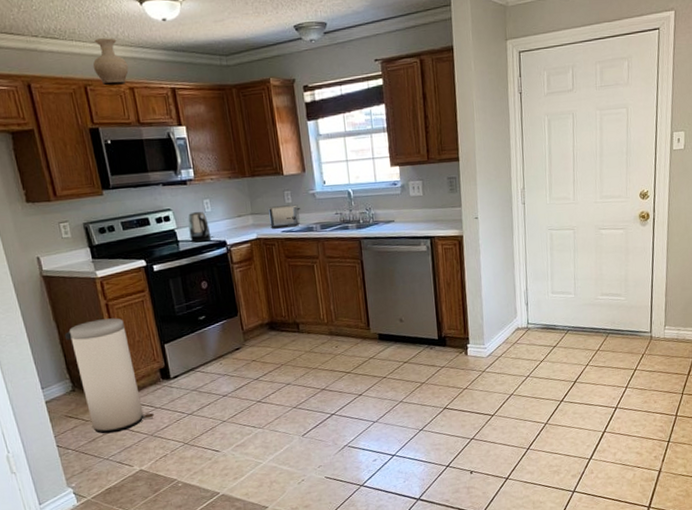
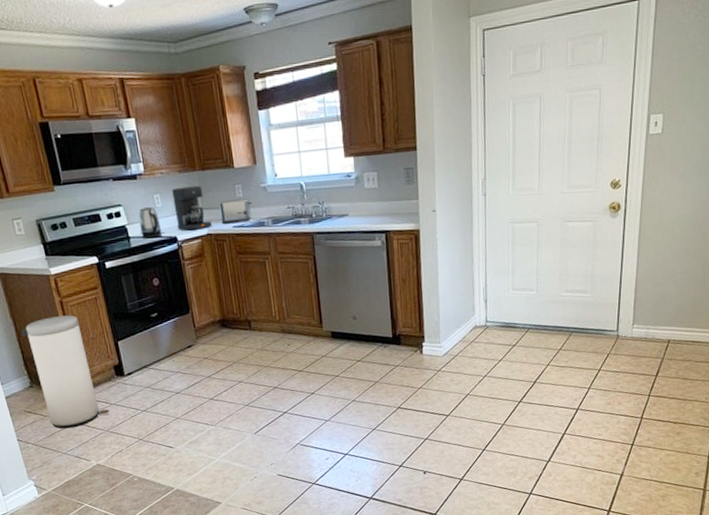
vase: present [92,38,129,86] -> none [40,27,77,78]
coffee maker: none [222,191,261,235] -> present [172,185,212,231]

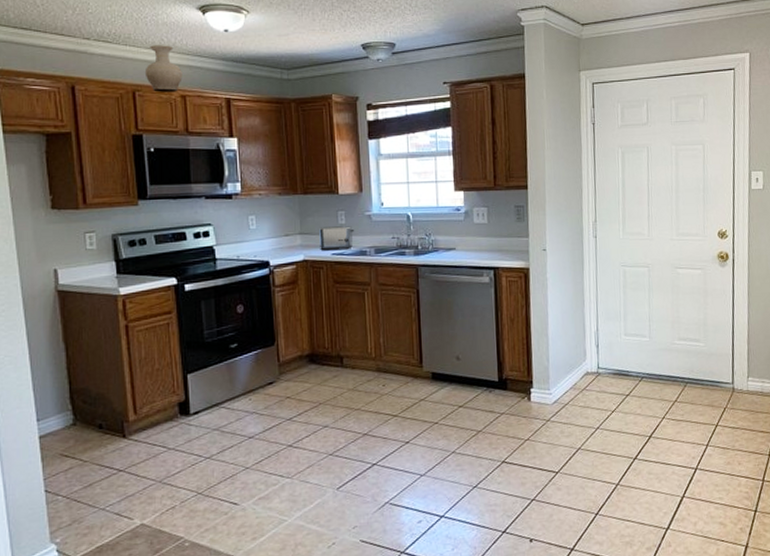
pedal bin: present [21,315,109,429] -> none [72,341,165,478]
vase: none [40,27,77,78] -> present [144,45,183,92]
kettle: present [138,206,163,239] -> none [229,227,254,262]
coffee maker: present [172,185,212,231] -> none [269,209,309,256]

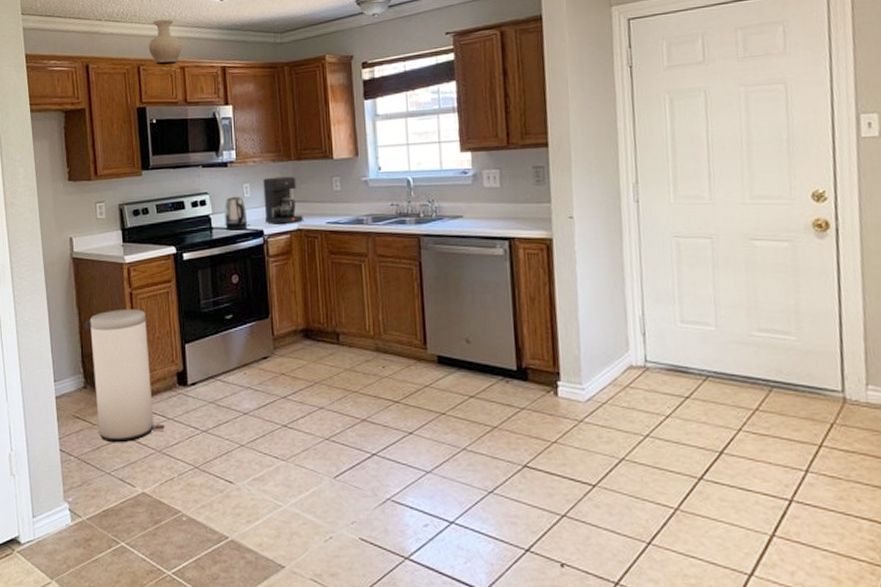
pedal bin: none [72,341,165,478] -> present [84,309,165,443]
kettle: none [229,227,254,262] -> present [225,196,248,231]
coffee maker: none [269,209,309,256] -> present [263,176,303,224]
toaster: present [318,226,355,251] -> none [312,192,351,220]

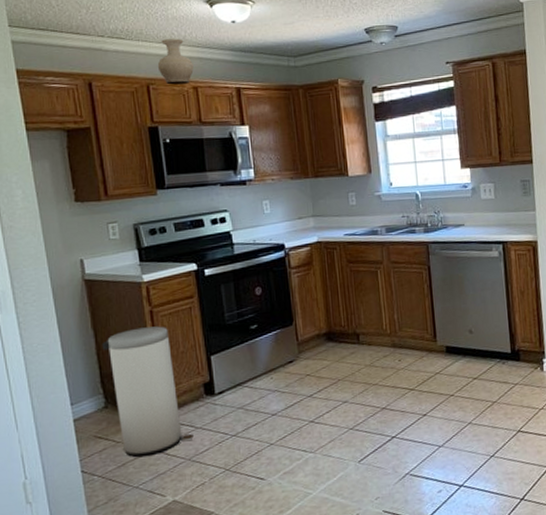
kettle: present [225,196,248,231] -> none [245,212,269,246]
coffee maker: present [263,176,303,224] -> none [282,192,322,238]

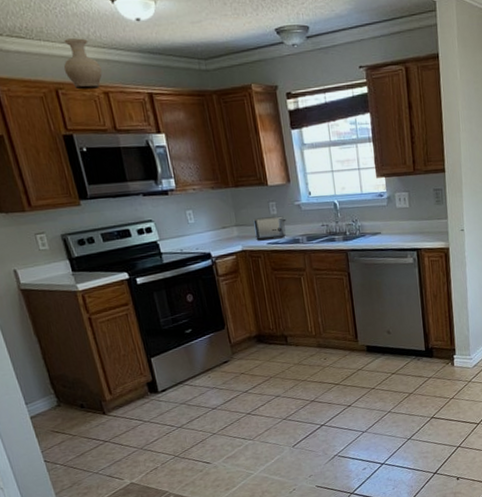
pedal bin: present [101,326,194,458] -> none [46,332,143,448]
toaster: none [330,206,366,232] -> present [252,216,287,241]

